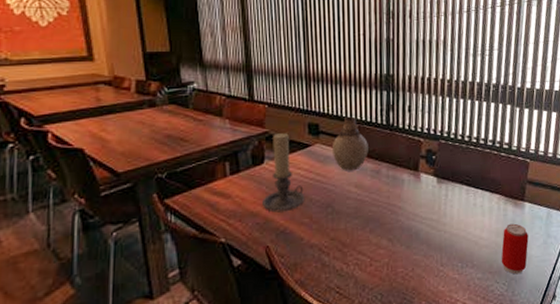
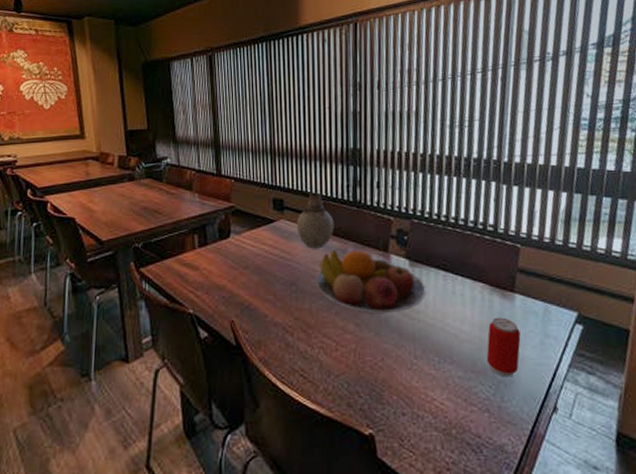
candle holder: present [263,133,305,213] -> none [228,208,269,287]
fruit bowl: none [350,170,452,230] -> present [315,250,426,314]

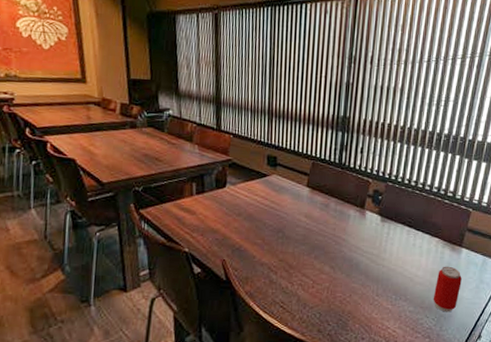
vase: present [296,192,334,249] -> none [286,152,320,202]
fruit bowl: present [315,250,426,314] -> none [300,204,392,260]

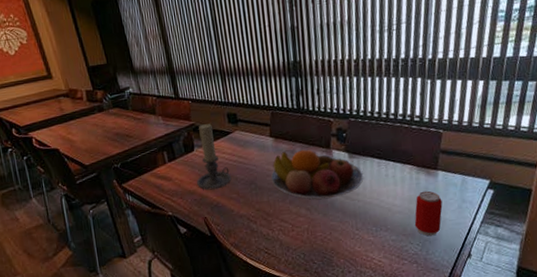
candle holder: none [222,162,260,232] -> present [197,124,232,191]
fruit bowl: none [300,204,392,260] -> present [270,149,364,200]

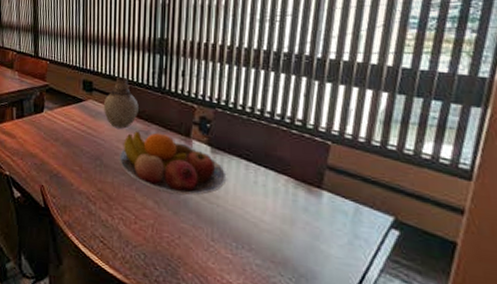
candle holder: present [197,124,232,191] -> none [40,87,77,158]
vase: none [249,104,283,153] -> present [103,76,139,129]
beverage can: present [414,190,443,237] -> none [287,211,327,273]

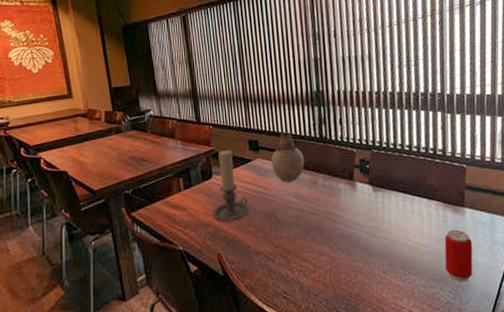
candle holder: none [40,87,77,158] -> present [212,150,250,223]
fruit bowl: present [118,131,227,196] -> none [291,180,389,237]
beverage can: none [287,211,327,273] -> present [444,229,473,282]

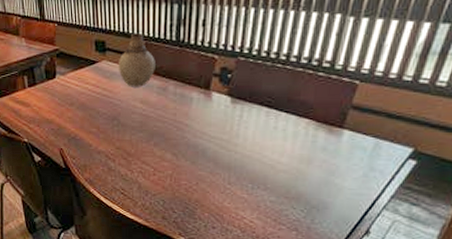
candle holder: present [212,150,250,223] -> none [56,50,93,121]
beverage can: present [444,229,473,282] -> none [301,151,343,204]

